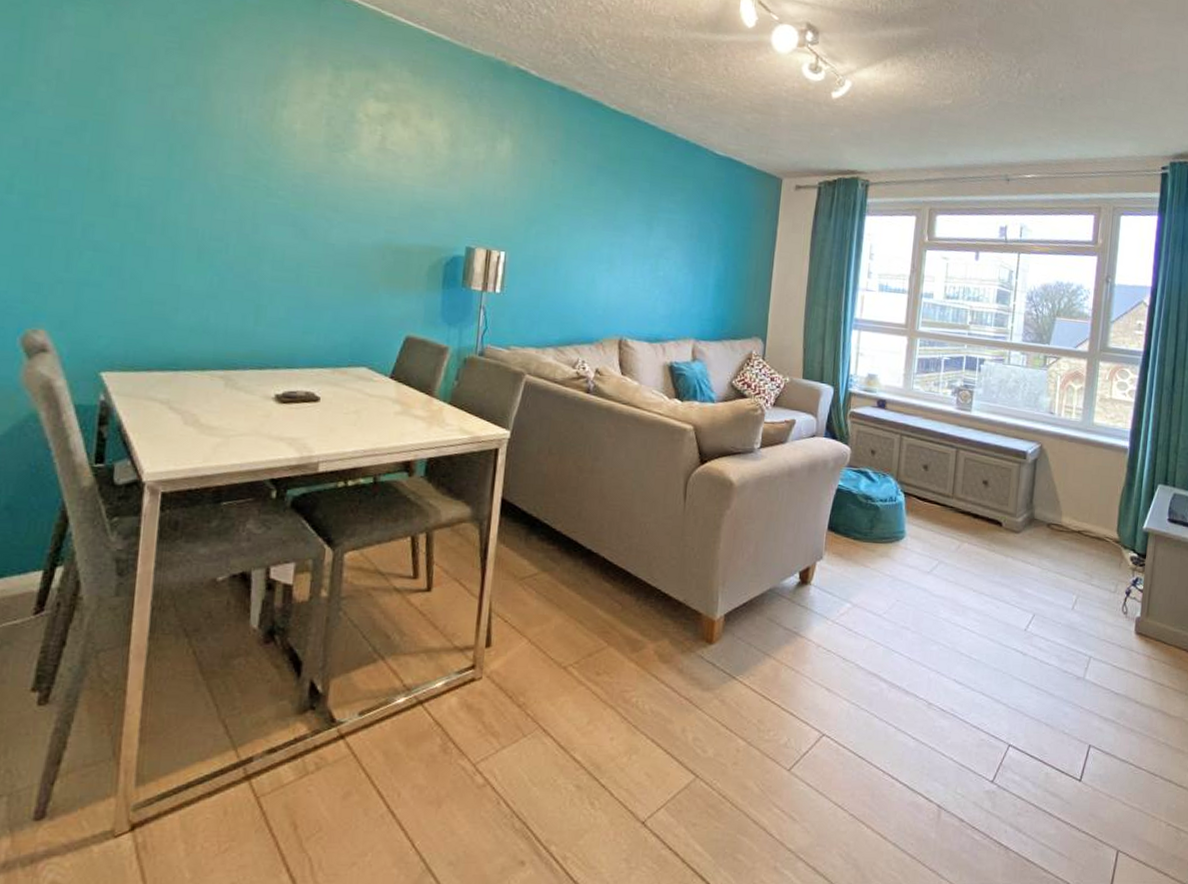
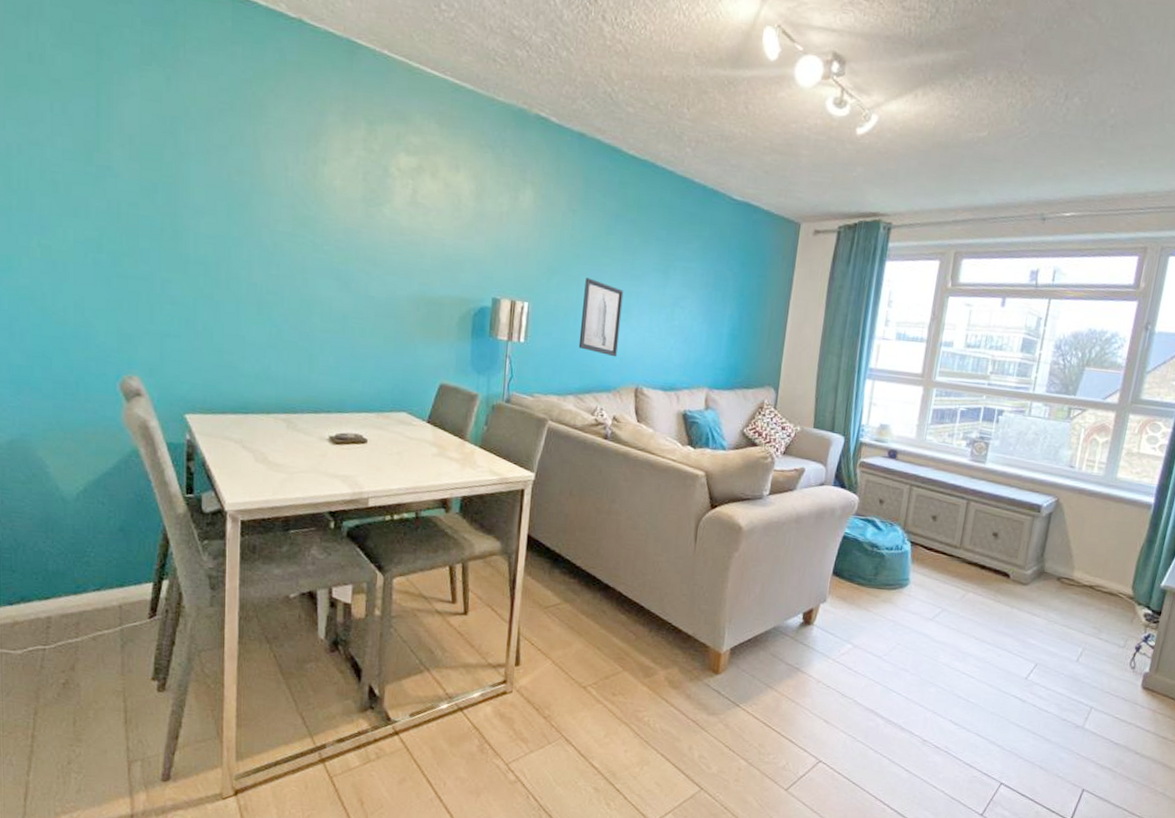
wall art: none [558,228,606,308] -> present [578,278,624,357]

